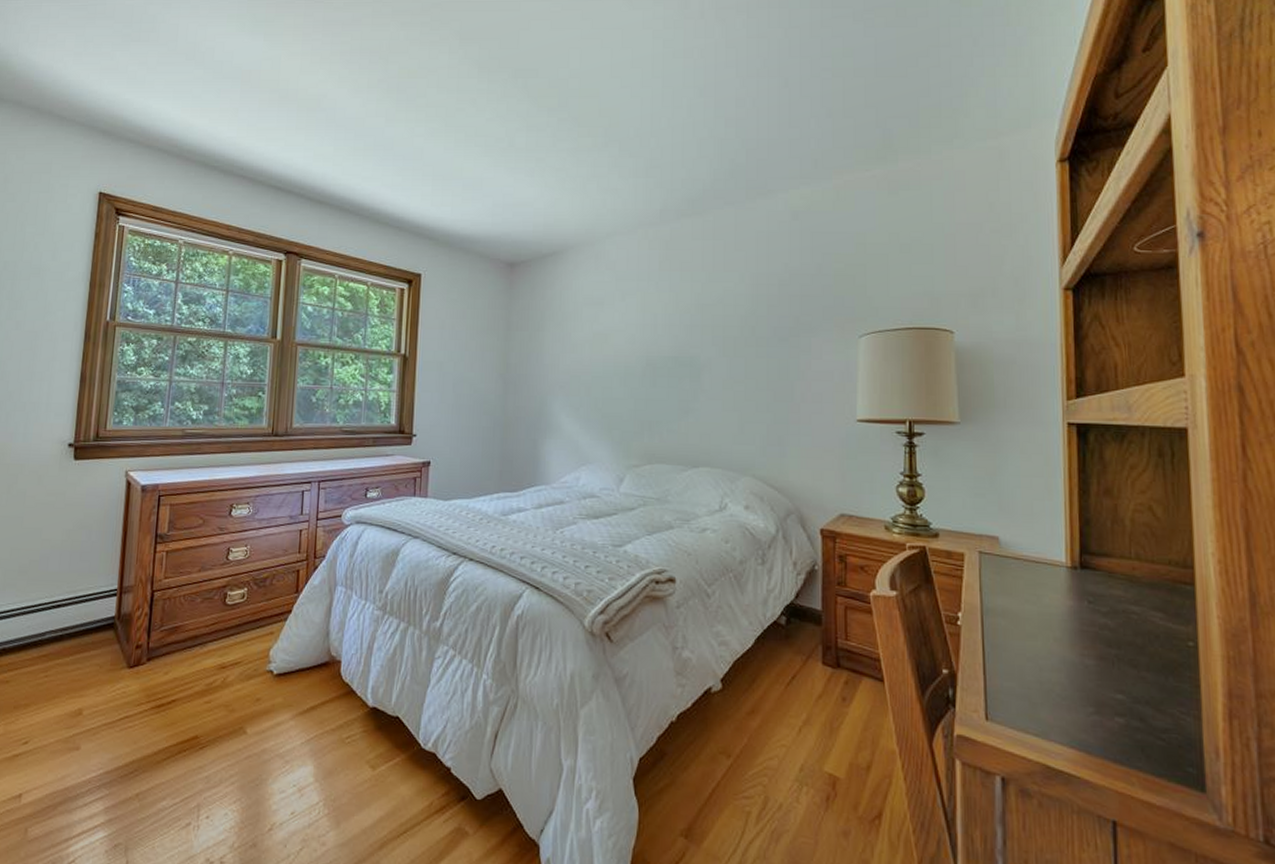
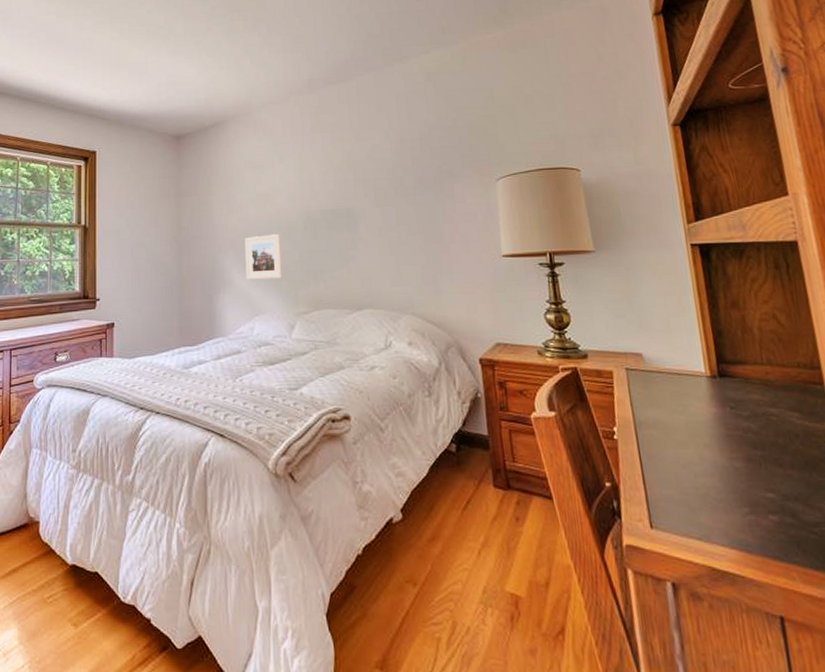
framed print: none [575,378,616,428] -> present [244,234,282,280]

